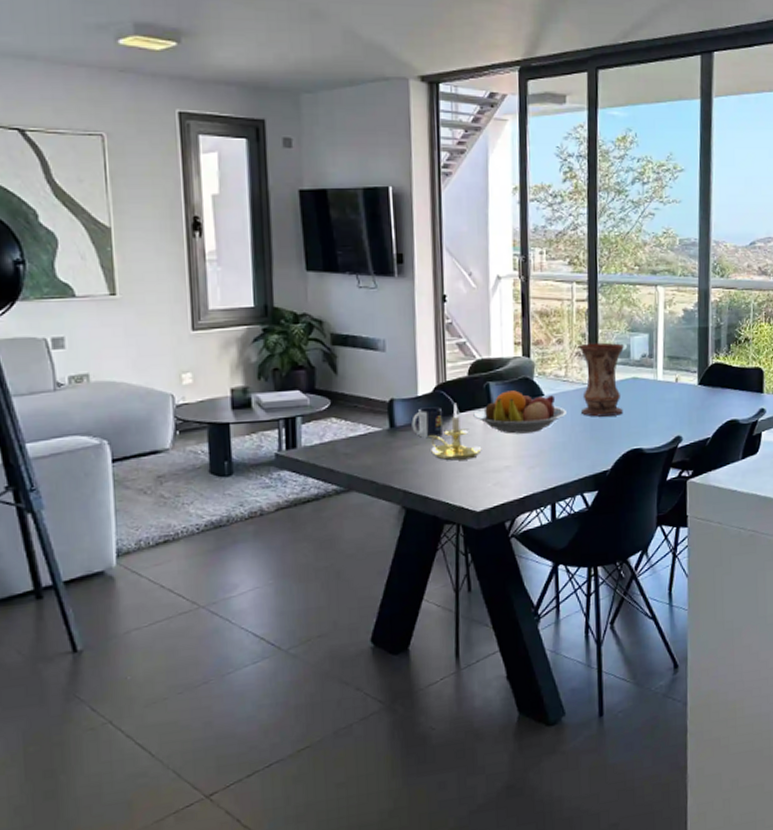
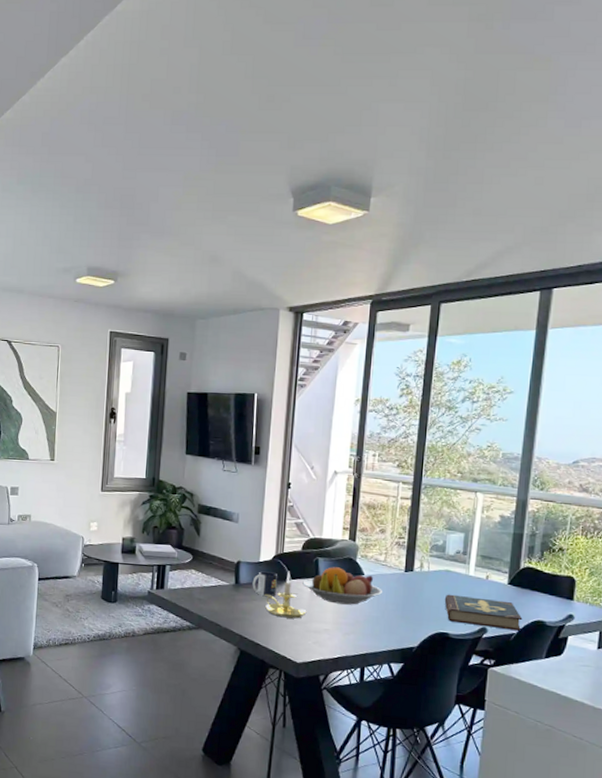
vase: present [579,342,624,417] -> none [395,535,440,601]
book: none [634,403,716,436] -> present [444,594,523,631]

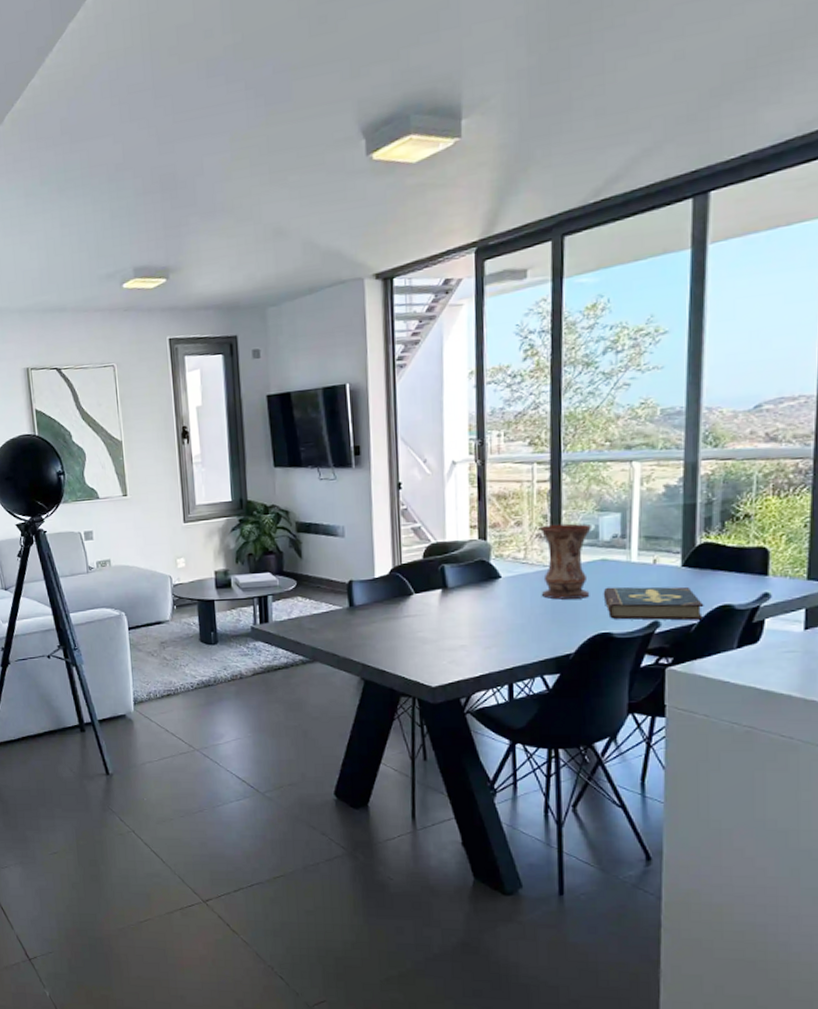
mug: present [252,571,277,596] -> none [369,588,398,616]
candle holder: present [264,571,307,619] -> none [384,584,437,638]
fruit bowl: present [302,567,382,605] -> none [428,572,525,615]
vase: none [395,535,440,601] -> present [540,523,591,600]

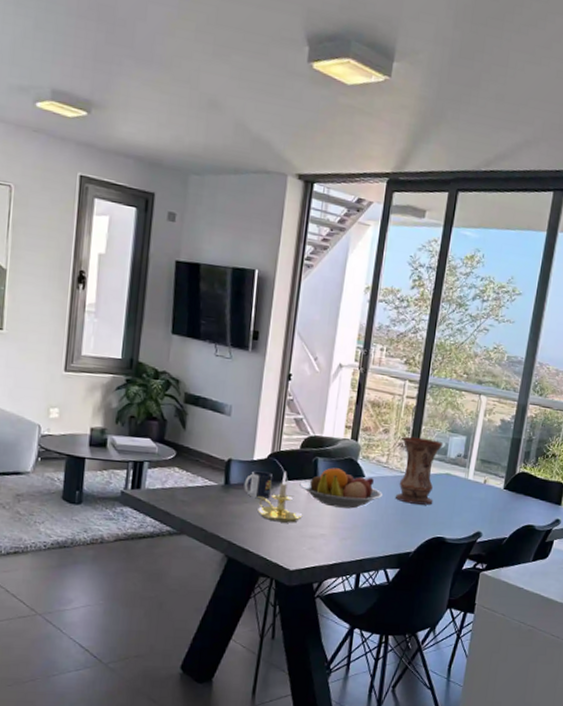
mug: none [369,588,398,616] -> present [244,471,272,499]
candle holder: none [384,584,437,638] -> present [256,471,303,523]
fruit bowl: none [428,572,525,615] -> present [299,467,382,509]
book: present [603,586,704,621] -> none [443,498,515,535]

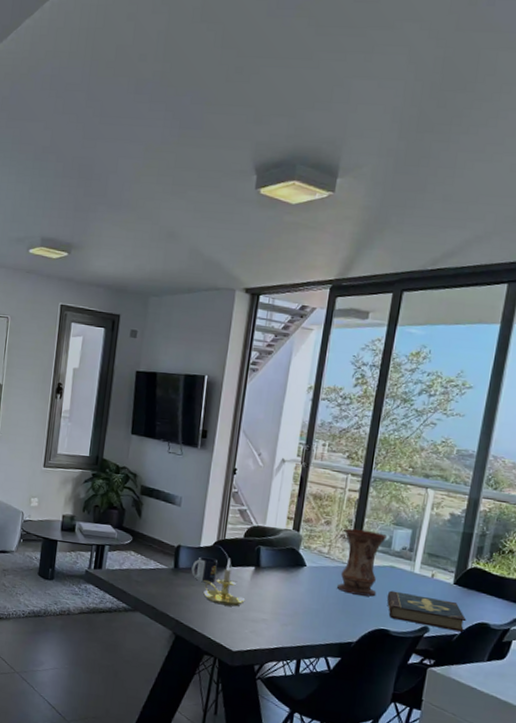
fruit bowl: present [299,467,382,509] -> none [242,556,324,596]
book: none [443,498,515,535] -> present [386,590,467,632]

